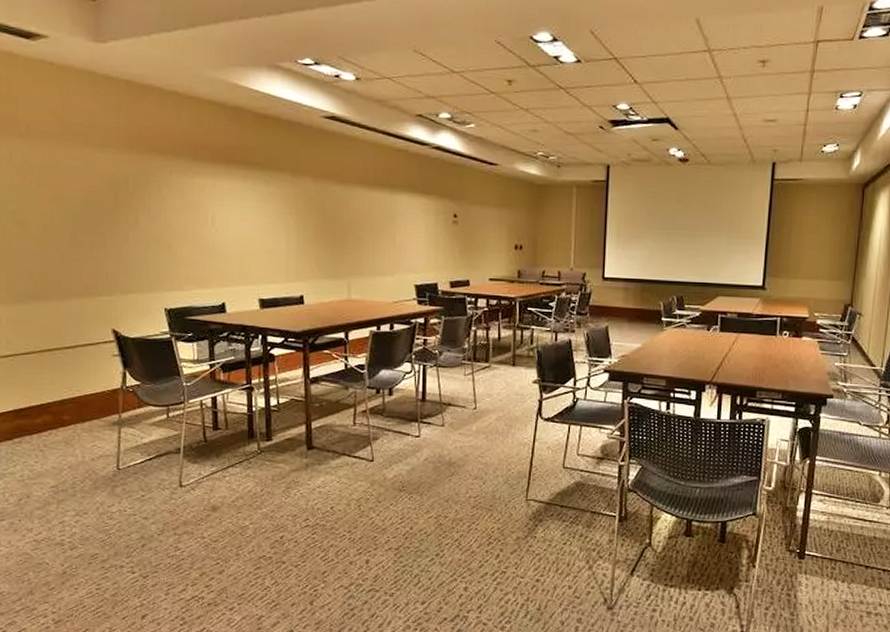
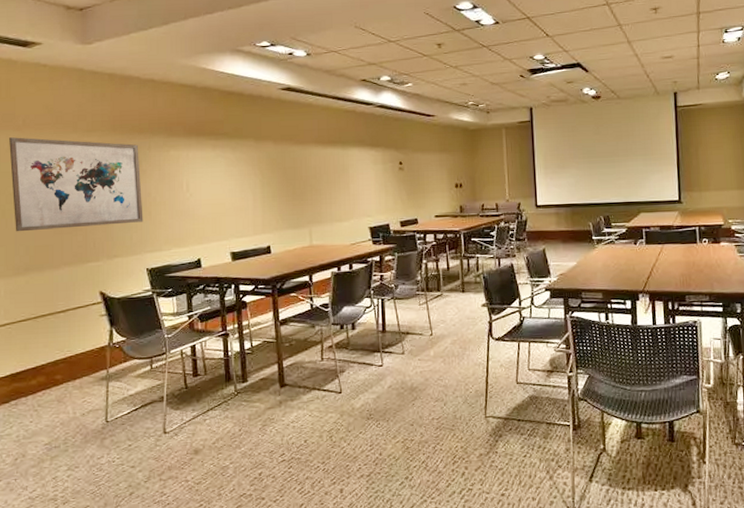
wall art: none [10,145,162,257] -> present [9,137,143,232]

